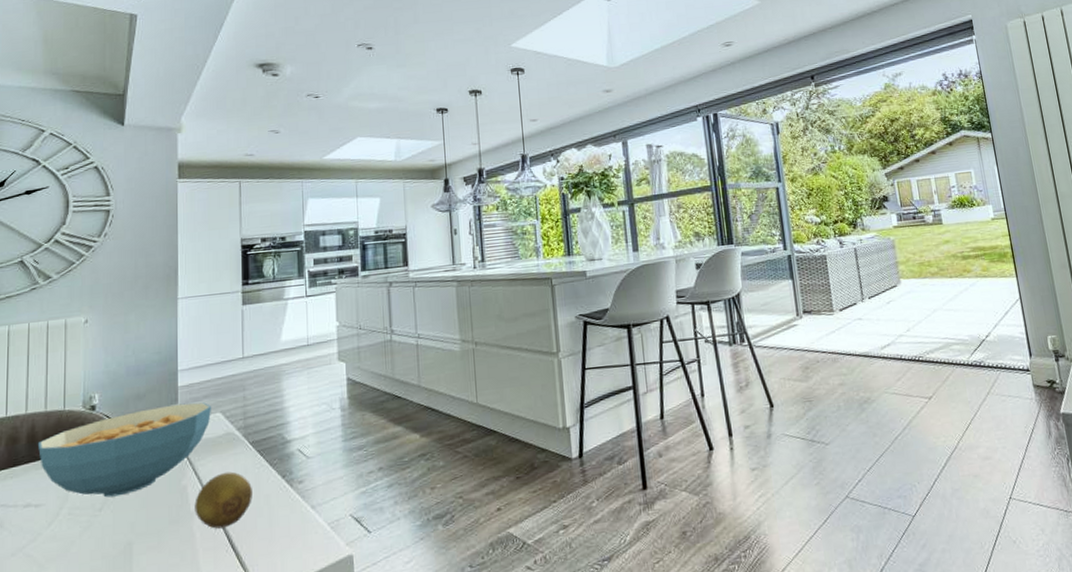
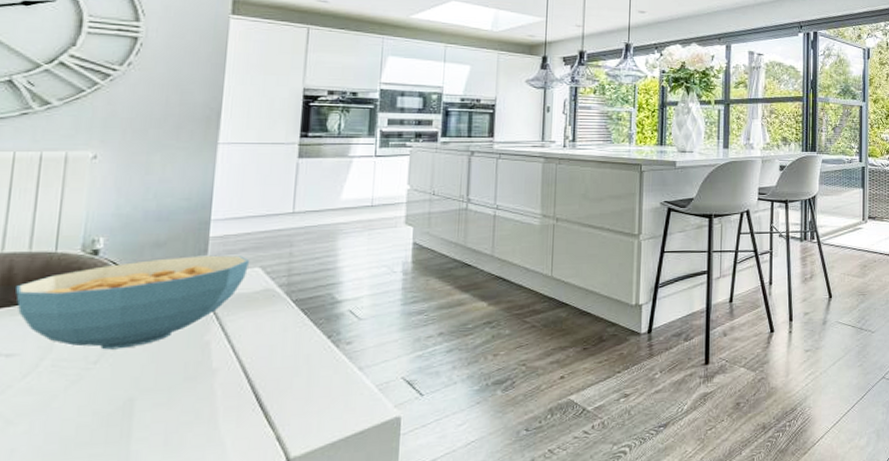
fruit: present [195,471,252,529] -> none [217,329,291,387]

